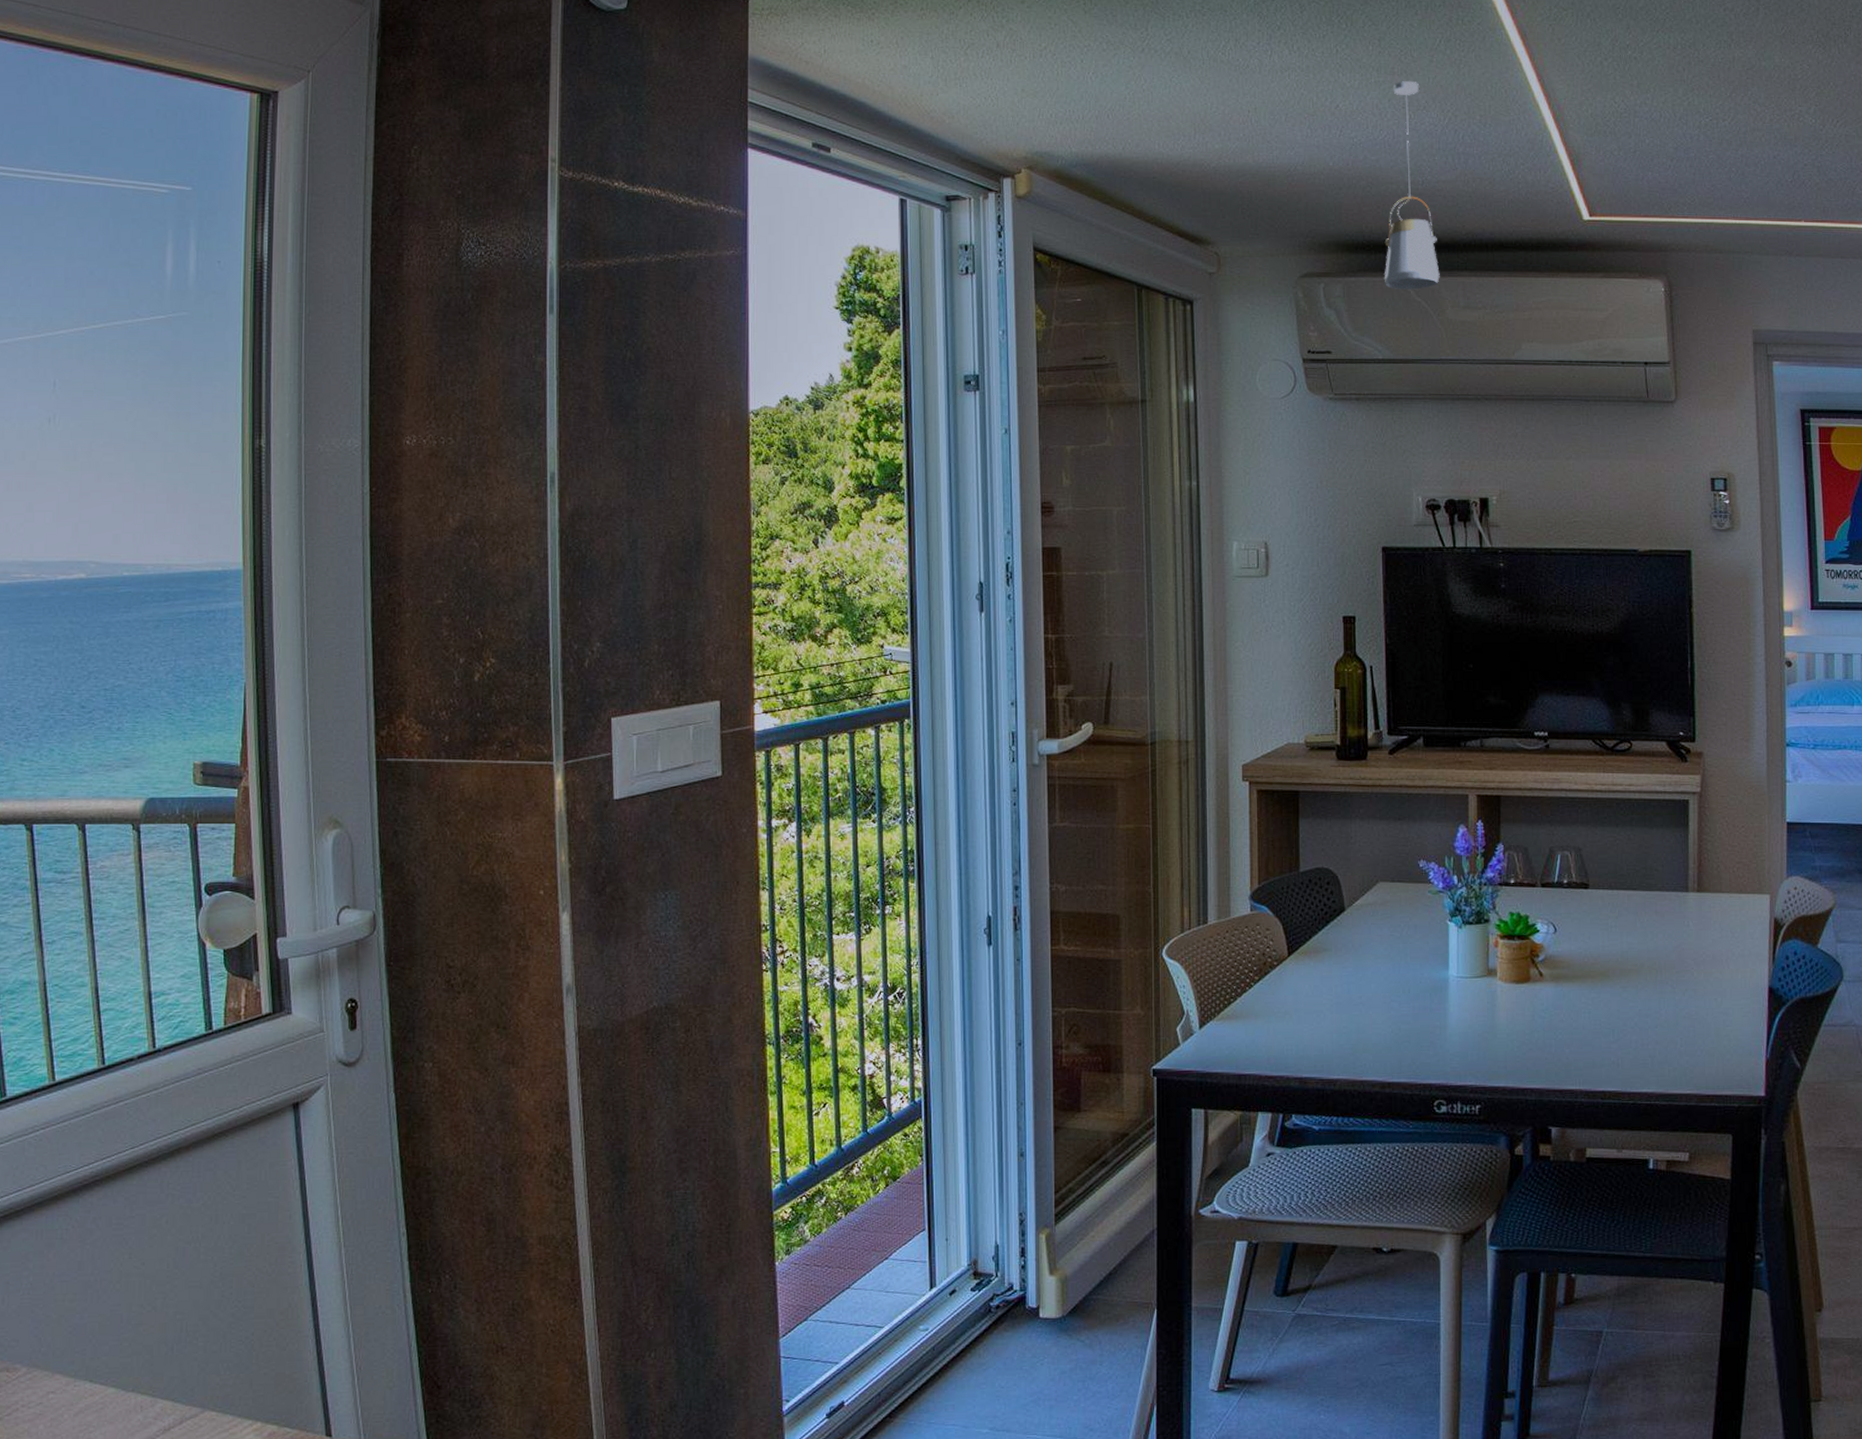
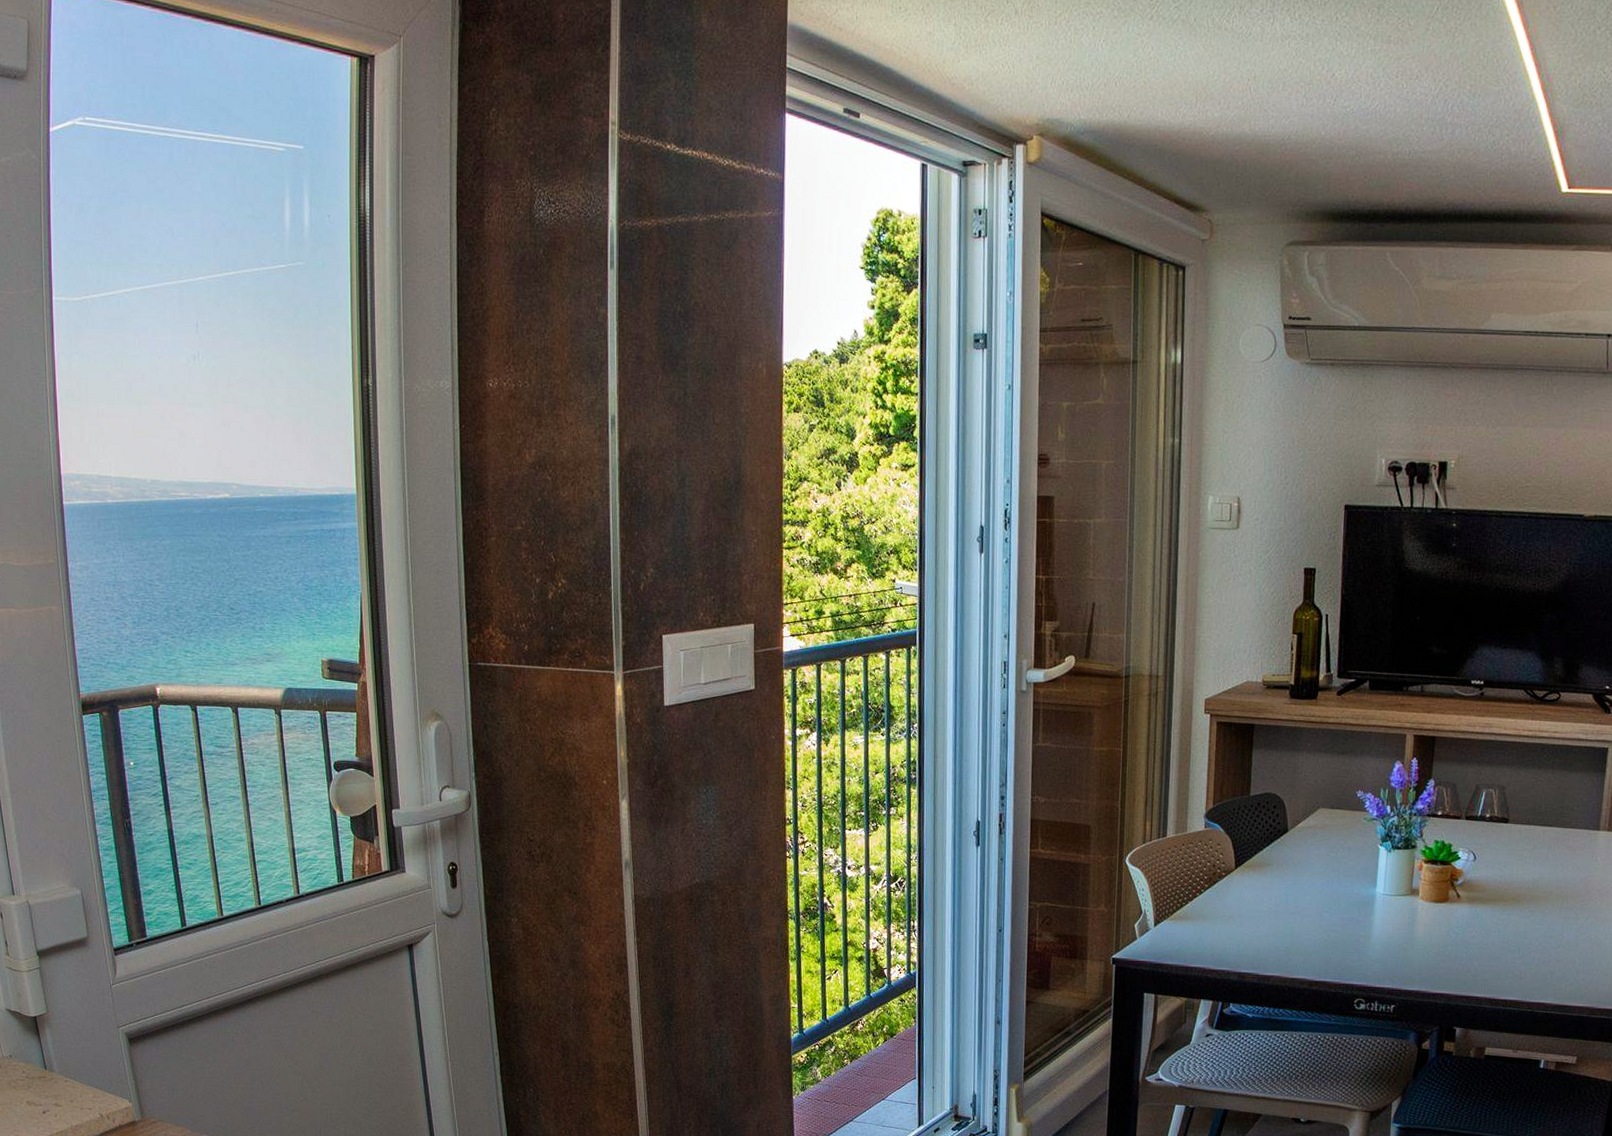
pendant light: present [1384,80,1440,290] -> none [1366,49,1419,259]

